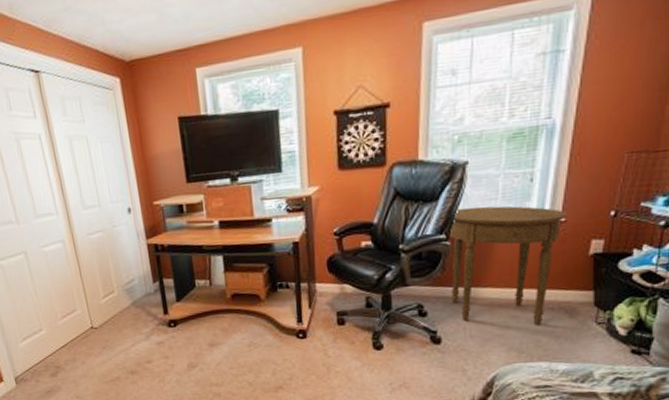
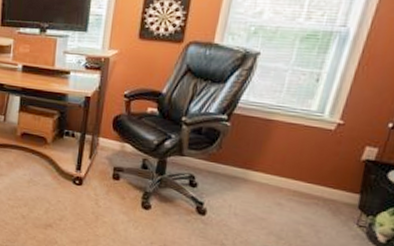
side table: present [447,206,567,325] -> none [222,93,347,217]

